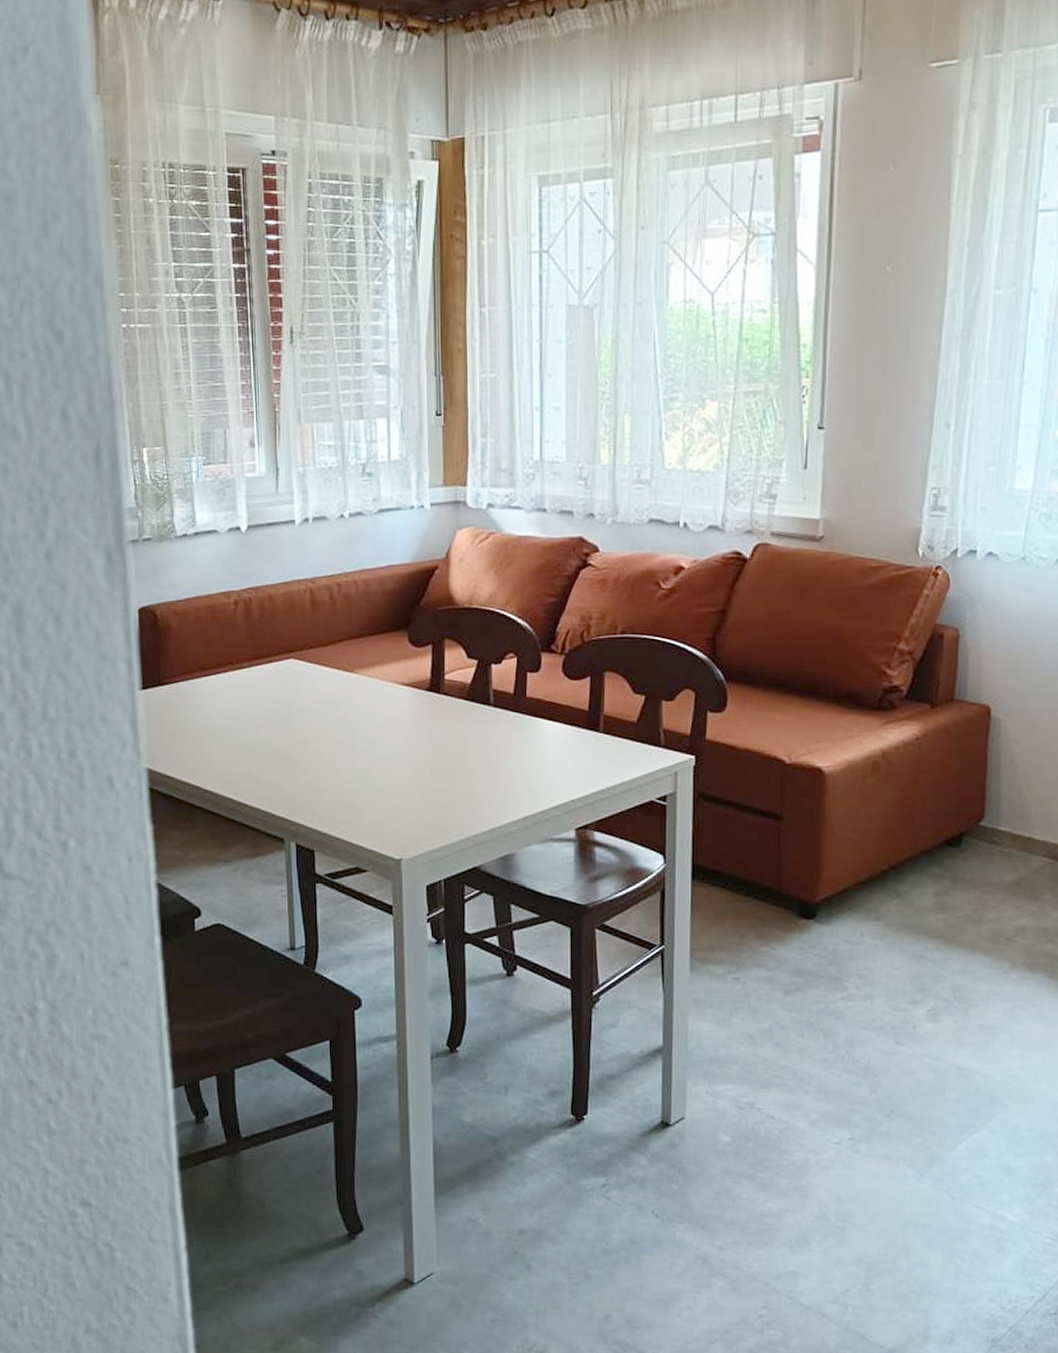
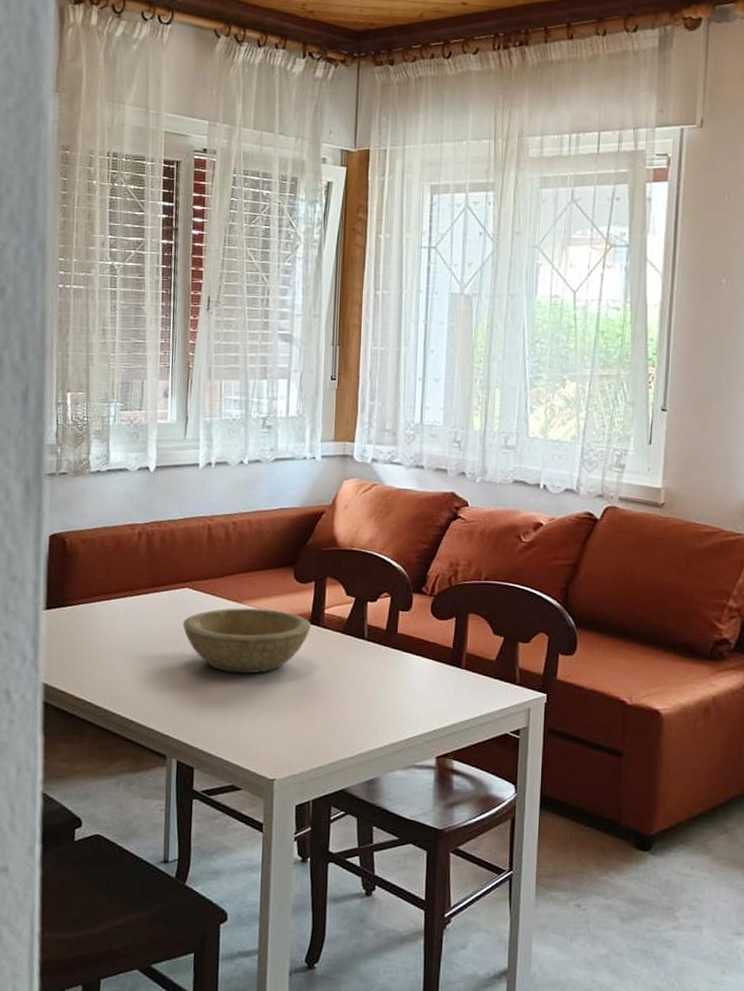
bowl: none [290,677,432,749] -> present [182,608,312,674]

